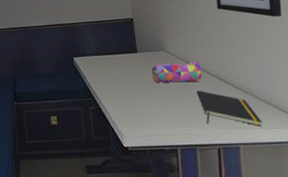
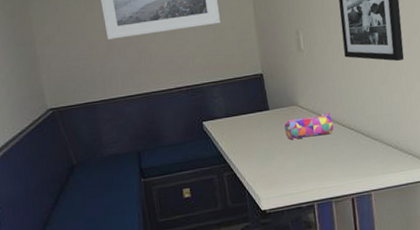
notepad: present [197,91,263,126] -> none [329,142,391,176]

